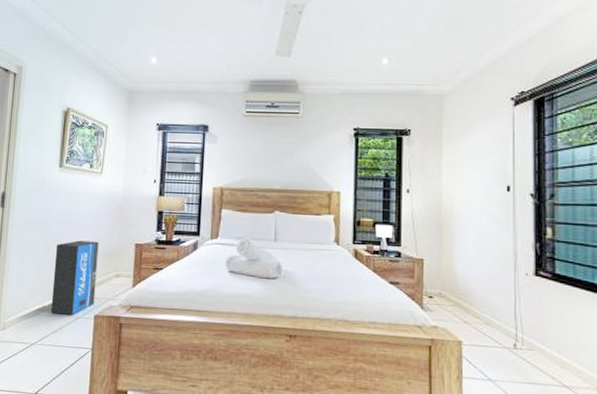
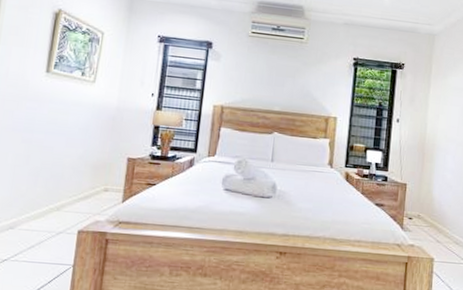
air purifier: present [50,240,99,315] -> none [28,151,88,230]

